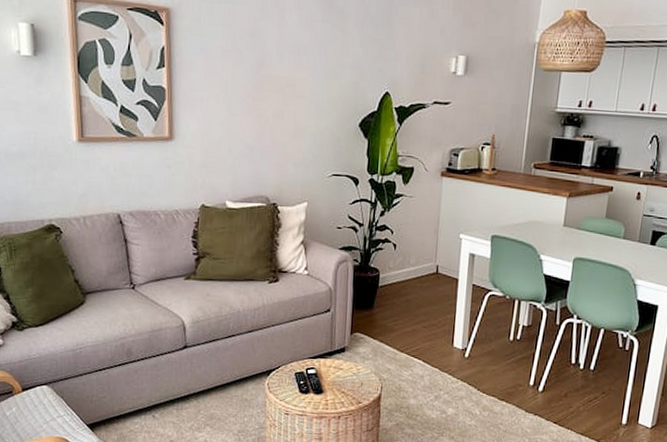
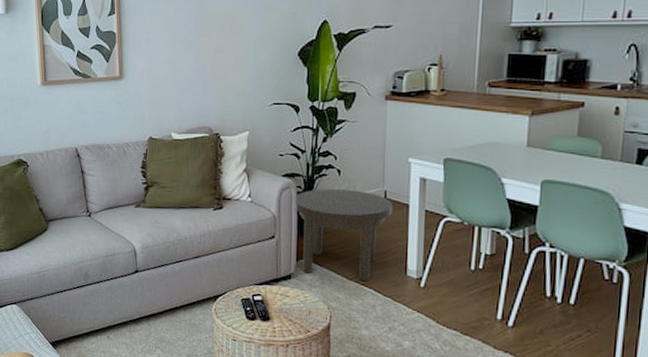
side table: none [350,262,444,353] -> present [293,189,393,282]

